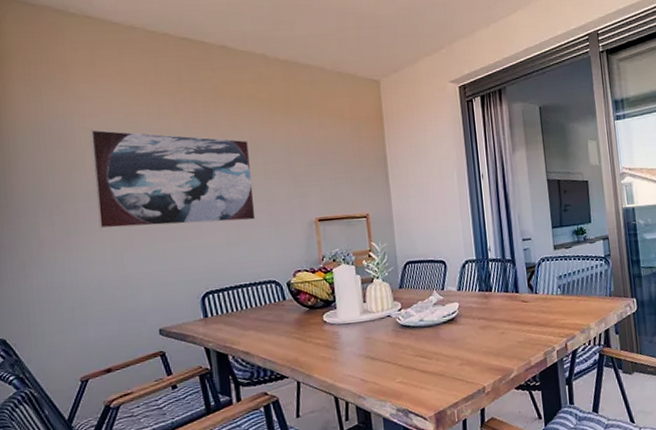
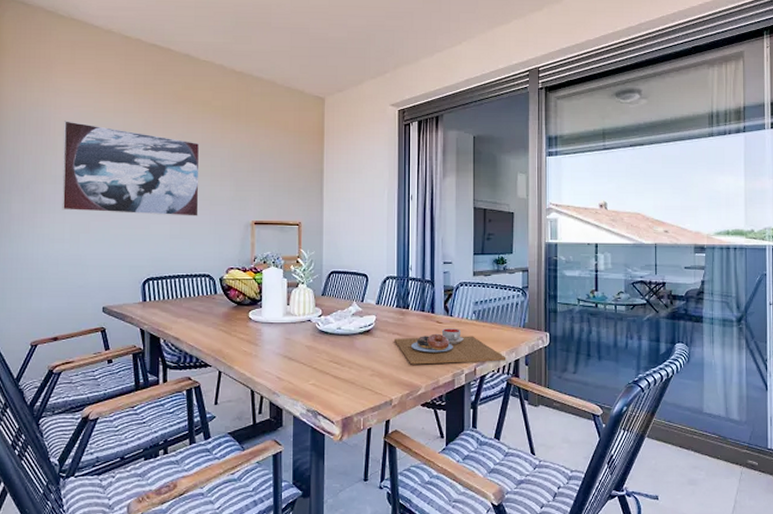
place setting: none [479,305,596,349] -> present [393,328,506,365]

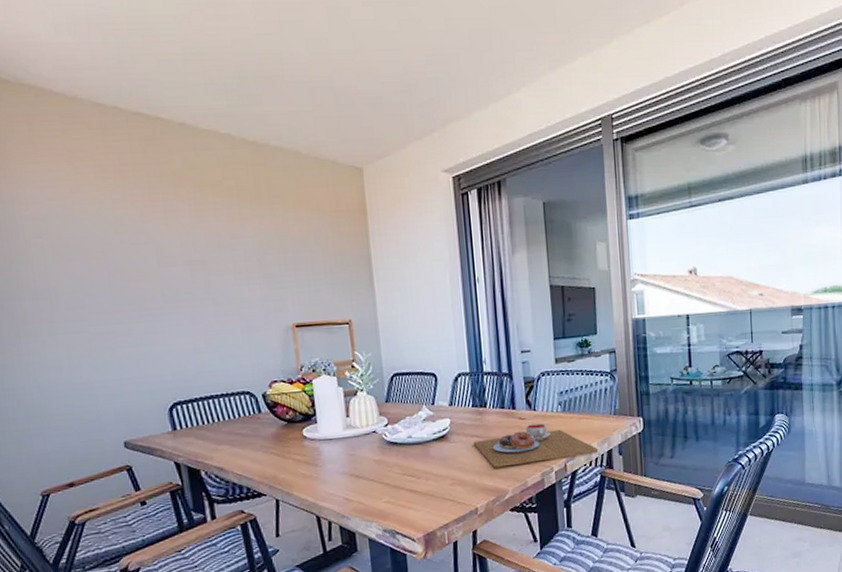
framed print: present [62,121,200,216] -> none [34,218,226,331]

